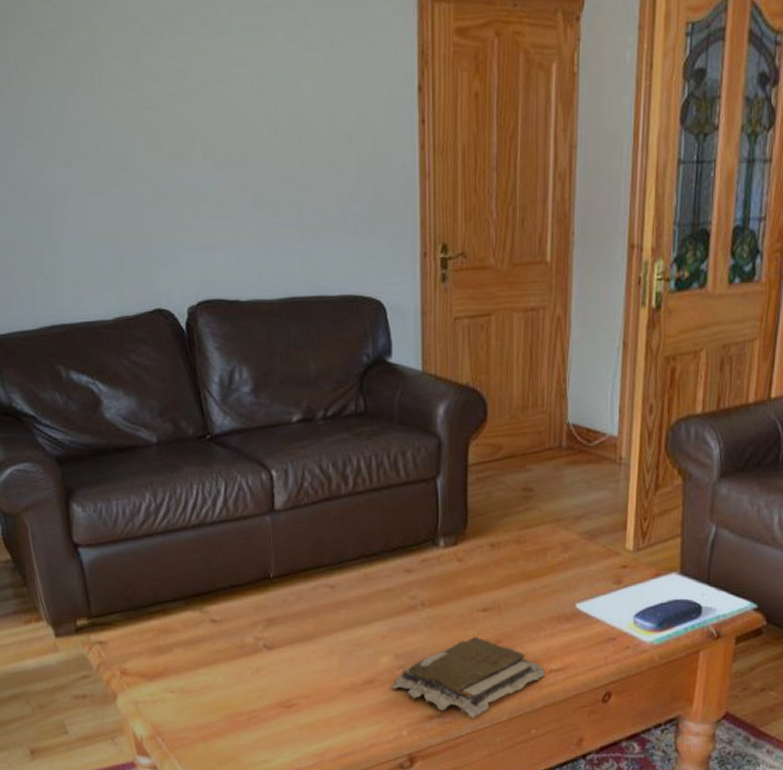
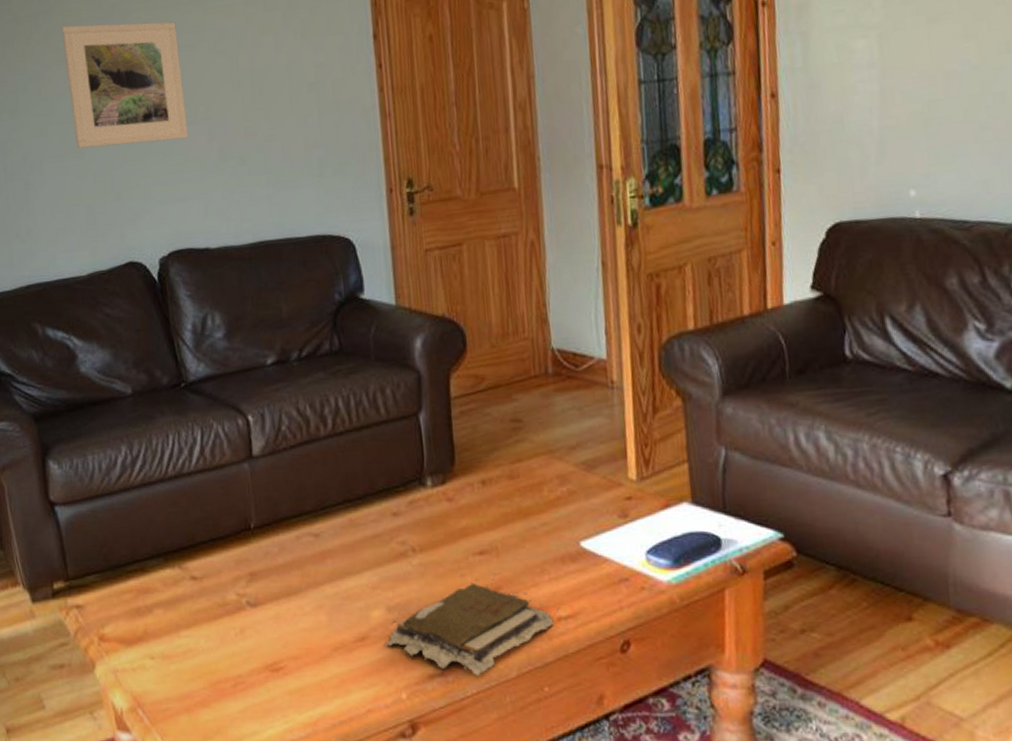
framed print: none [87,45,221,184] -> present [61,21,188,148]

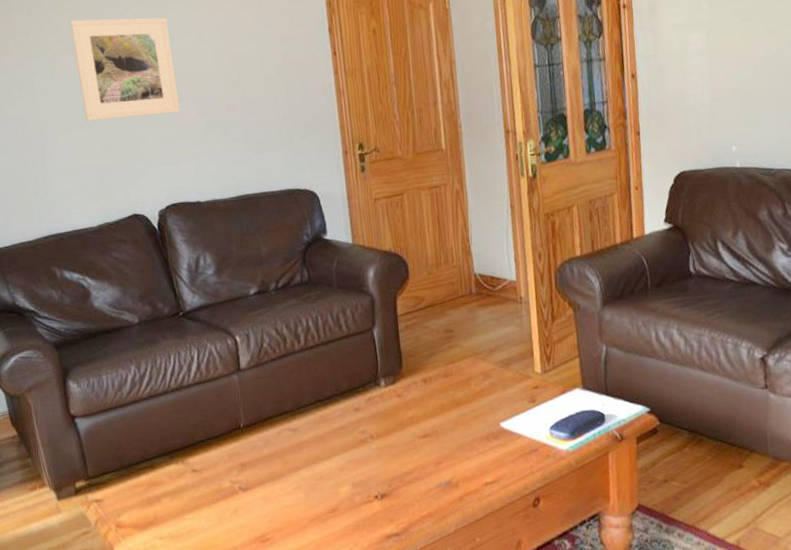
book: present [385,573,560,677] -> none [351,451,486,534]

